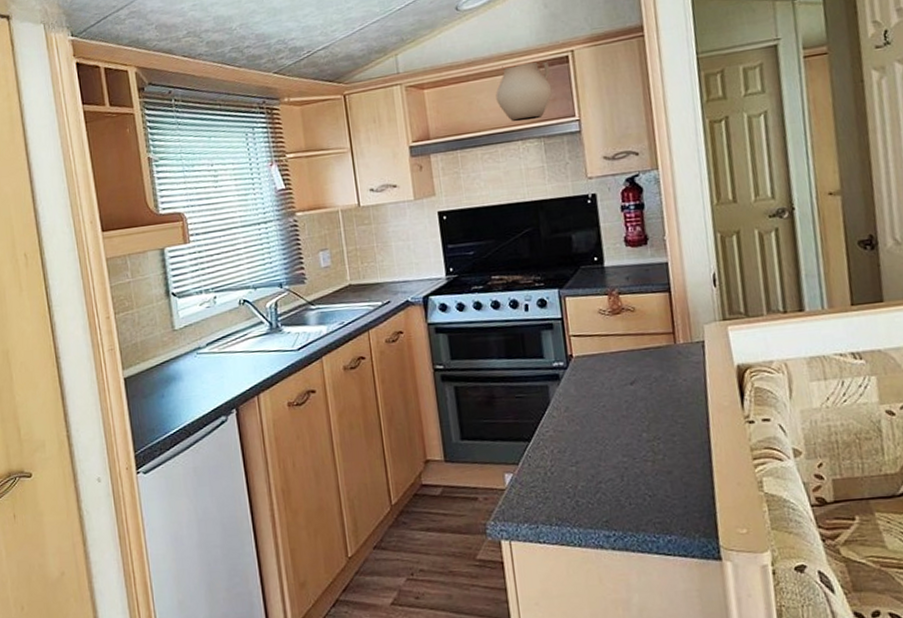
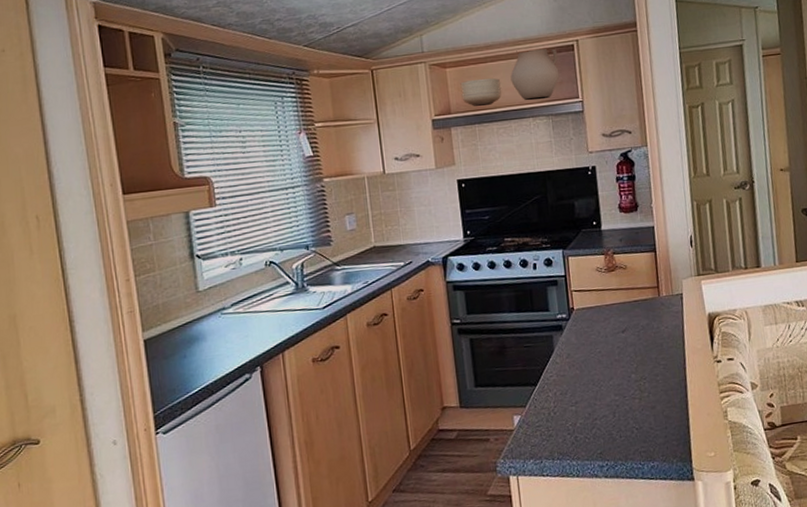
bowl: none [439,98,487,131] -> present [460,78,502,107]

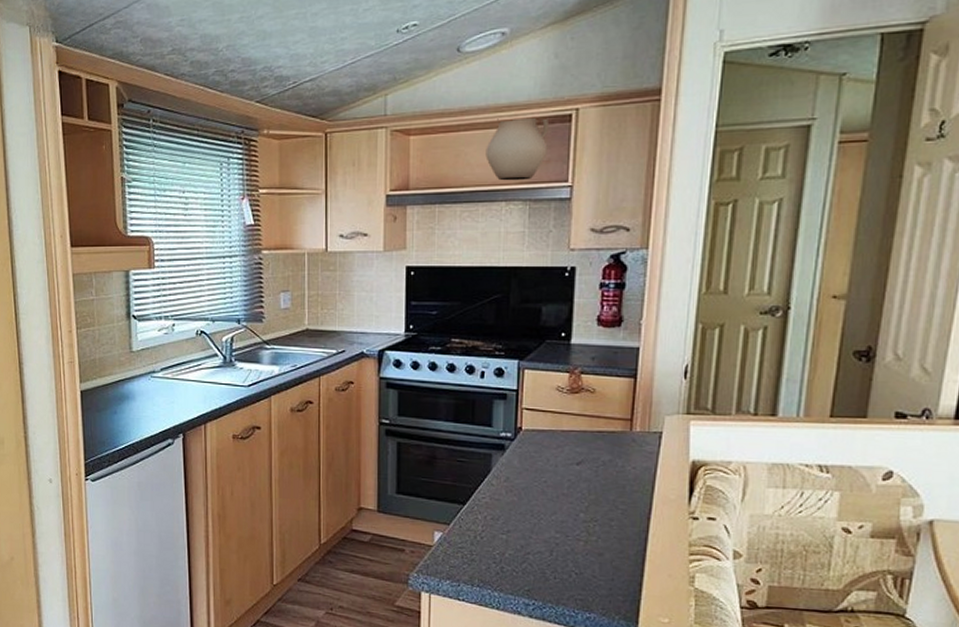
bowl: present [460,78,502,107] -> none [424,150,473,184]

